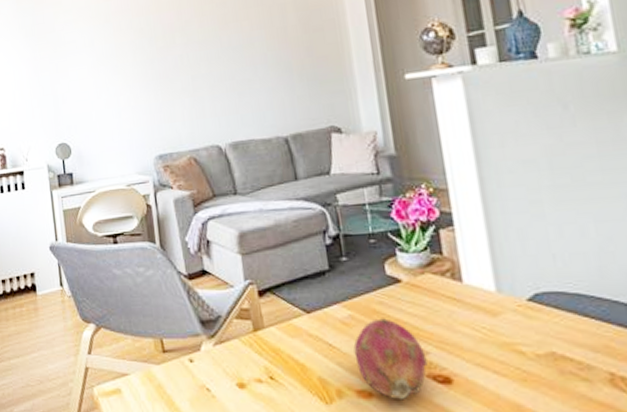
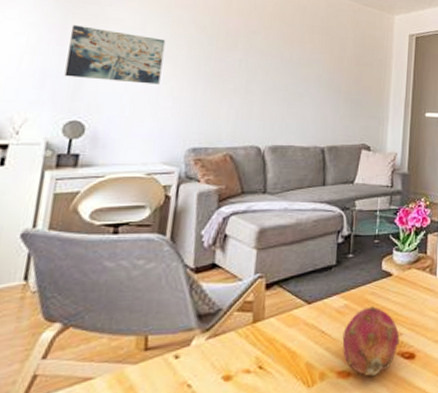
wall art: none [40,51,117,104] -> present [64,25,166,85]

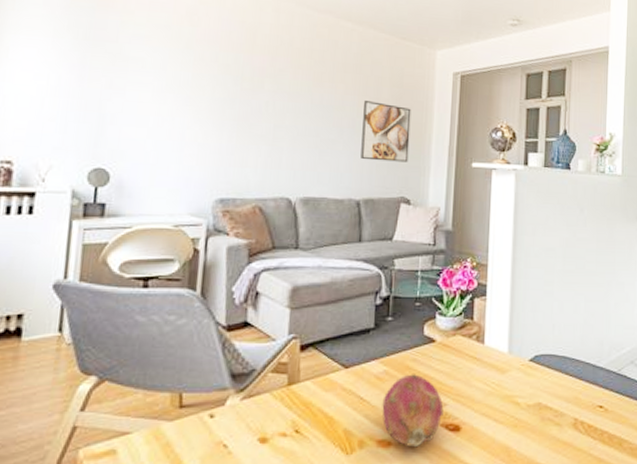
wall art: present [64,25,166,85] -> none [86,65,188,130]
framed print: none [326,59,372,113] -> present [361,101,411,162]

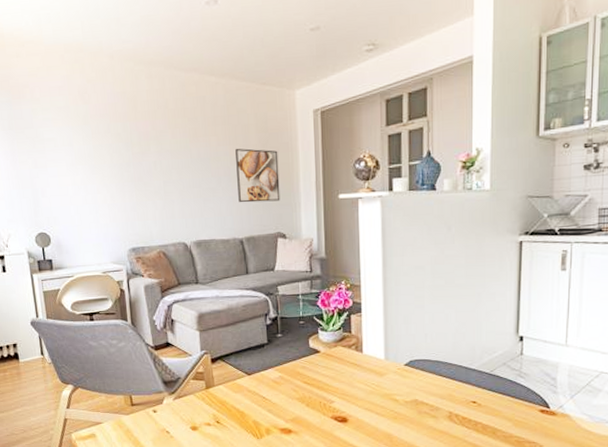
fruit: present [382,374,444,448] -> none [281,378,332,434]

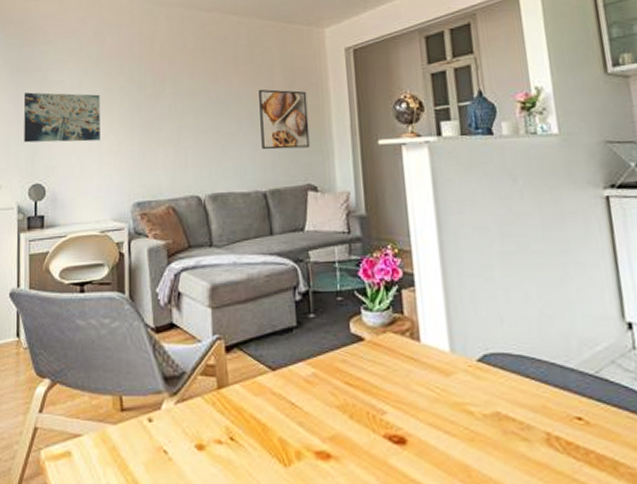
wall art: none [19,149,95,196] -> present [23,92,100,143]

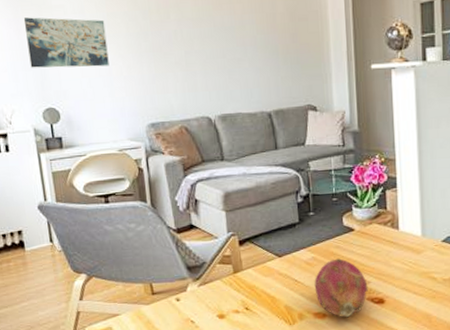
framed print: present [259,89,310,150] -> none [262,17,310,74]
fruit: none [315,377,384,462] -> present [314,258,368,318]

